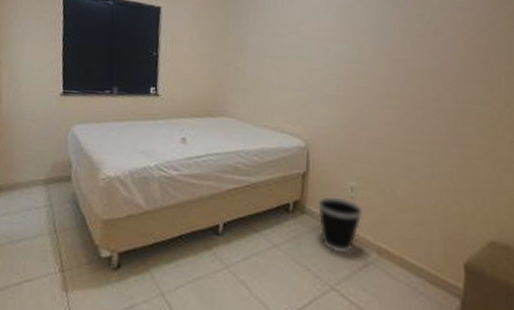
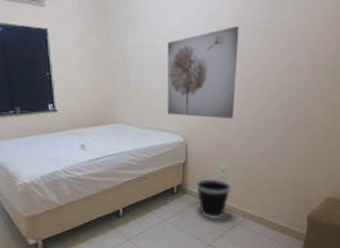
wall art: none [287,21,375,126] -> present [167,25,239,119]

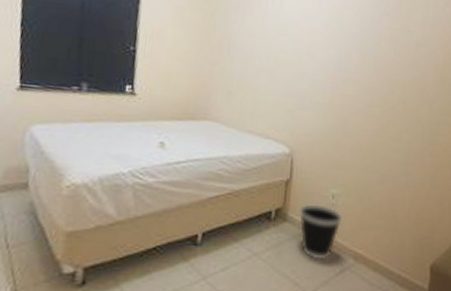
wall art: present [167,25,239,119] -> none [273,28,363,134]

